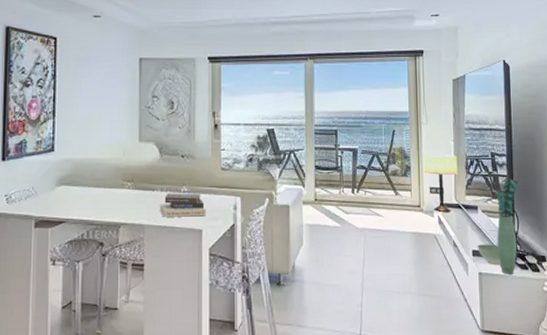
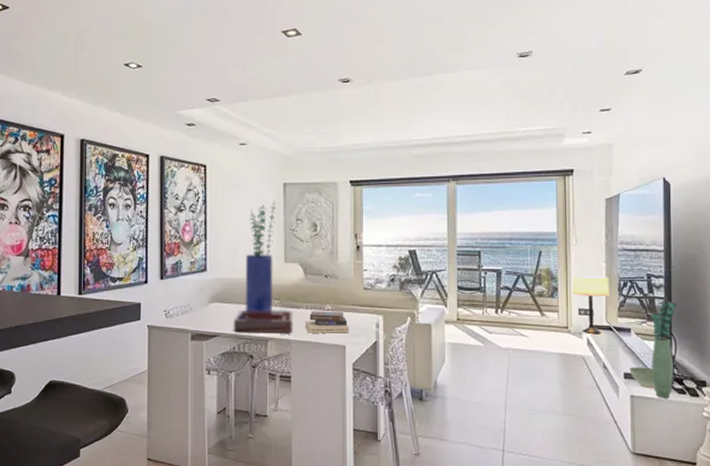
decorative tray: none [83,192,147,220] -> present [234,309,293,334]
vase: none [96,77,132,195] -> present [245,201,277,312]

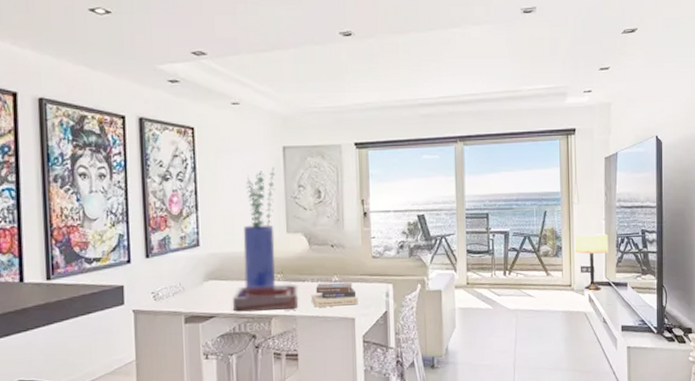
bowl: present [629,367,655,389] -> none [626,319,648,339]
vase: present [651,297,677,398] -> none [645,251,667,347]

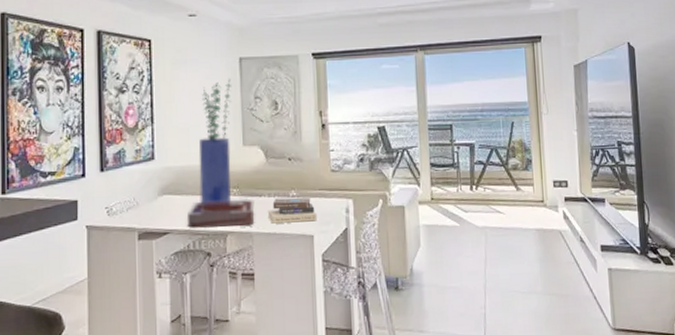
table lamp: present [574,233,609,291] -> none [545,145,583,207]

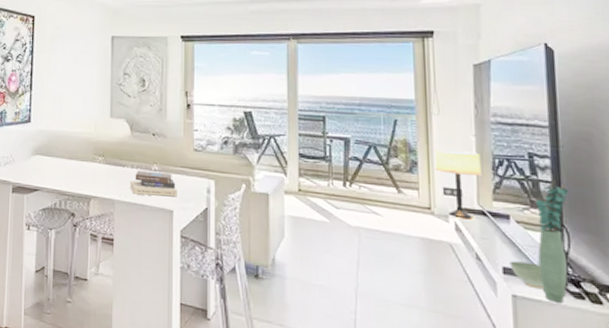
decorative tray: present [188,199,255,229] -> none [56,164,118,193]
vase: present [198,78,232,204] -> none [68,54,104,169]
table lamp: none [545,145,583,207] -> present [434,150,482,220]
bowl: none [606,238,631,261] -> present [509,261,544,290]
vase: none [623,164,649,269] -> present [535,180,568,303]

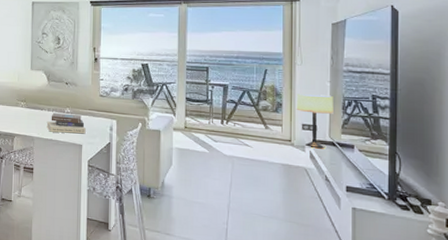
bowl: present [509,261,544,290] -> none [352,181,377,204]
vase: present [535,180,568,303] -> none [375,117,402,213]

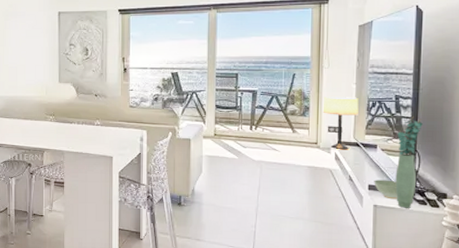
books: present [46,113,86,134] -> none [76,126,116,146]
bowl: none [352,181,377,204] -> present [374,180,397,200]
vase: none [375,117,402,213] -> present [395,116,423,208]

